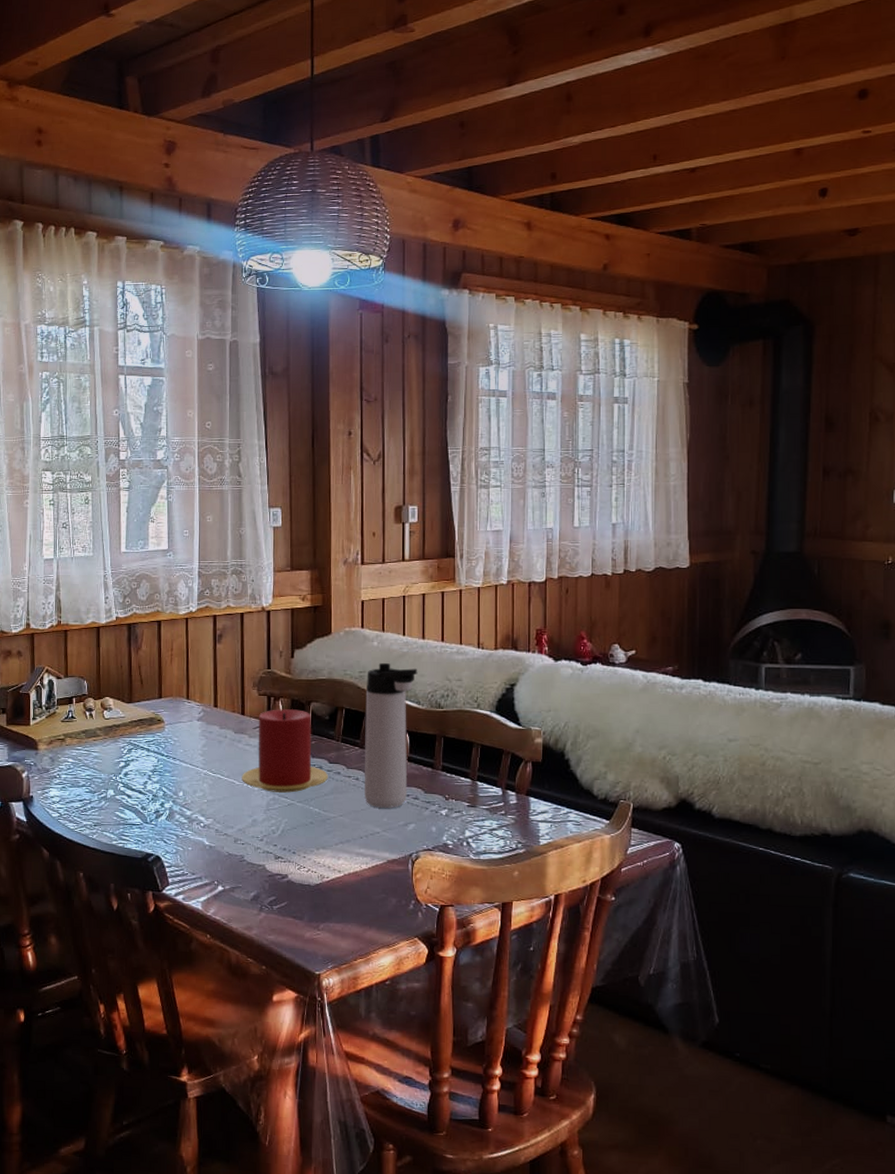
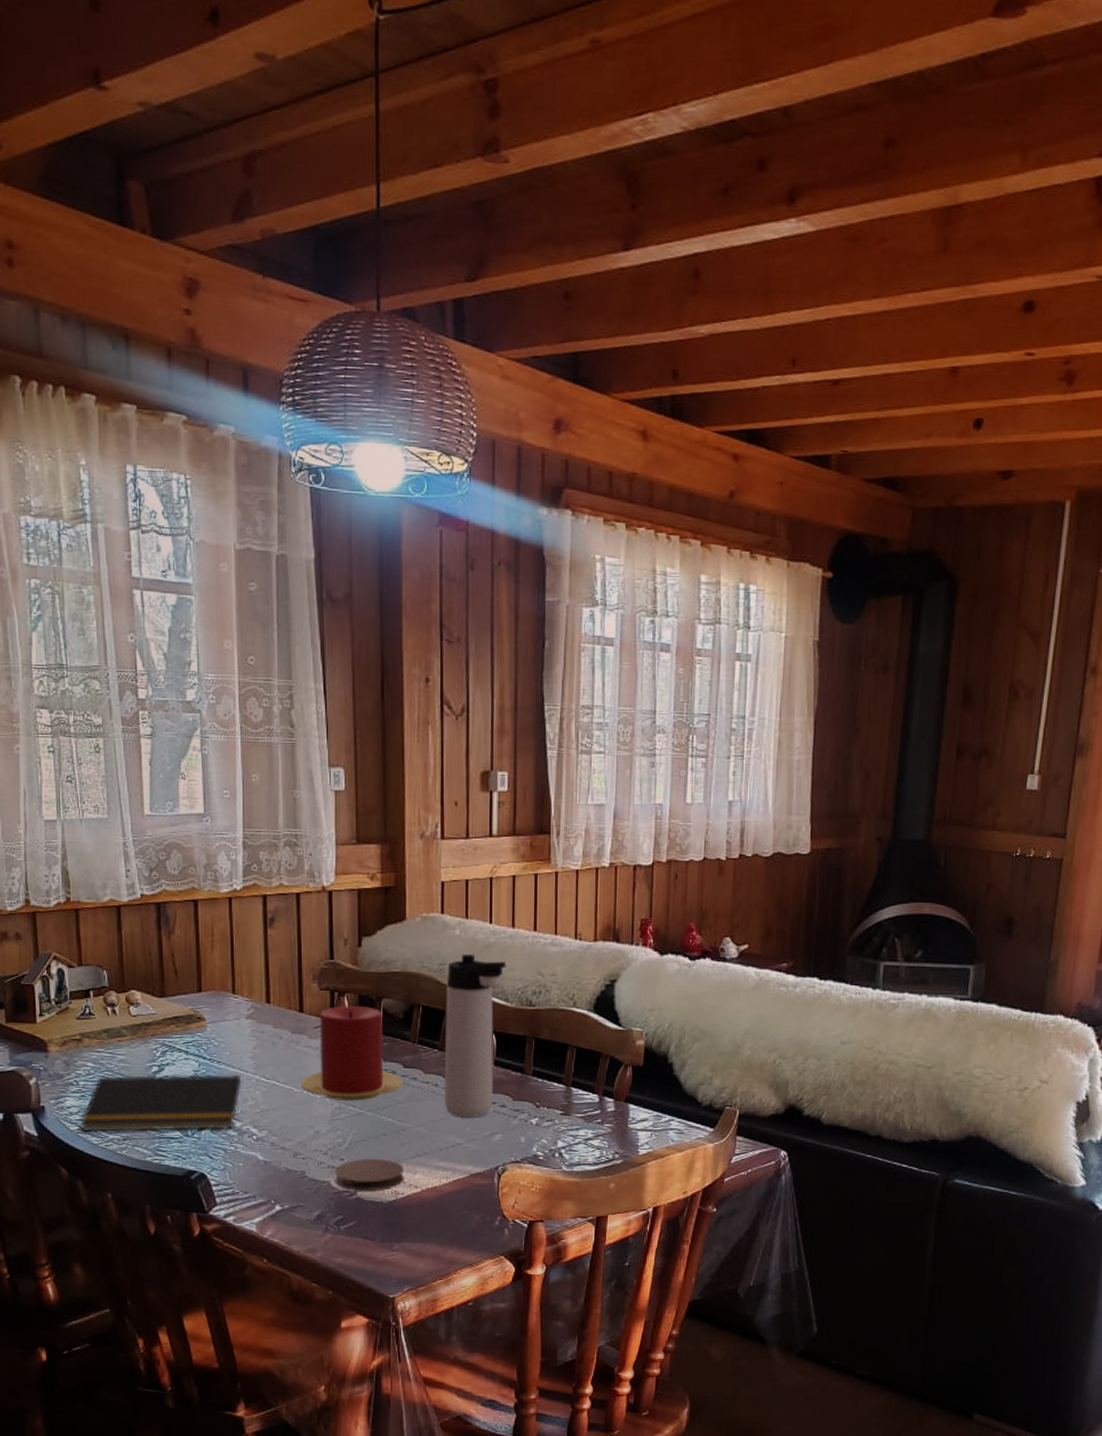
notepad: none [60,769,193,819] -> present [80,1074,242,1132]
coaster: none [269,844,329,875] -> present [335,1158,405,1191]

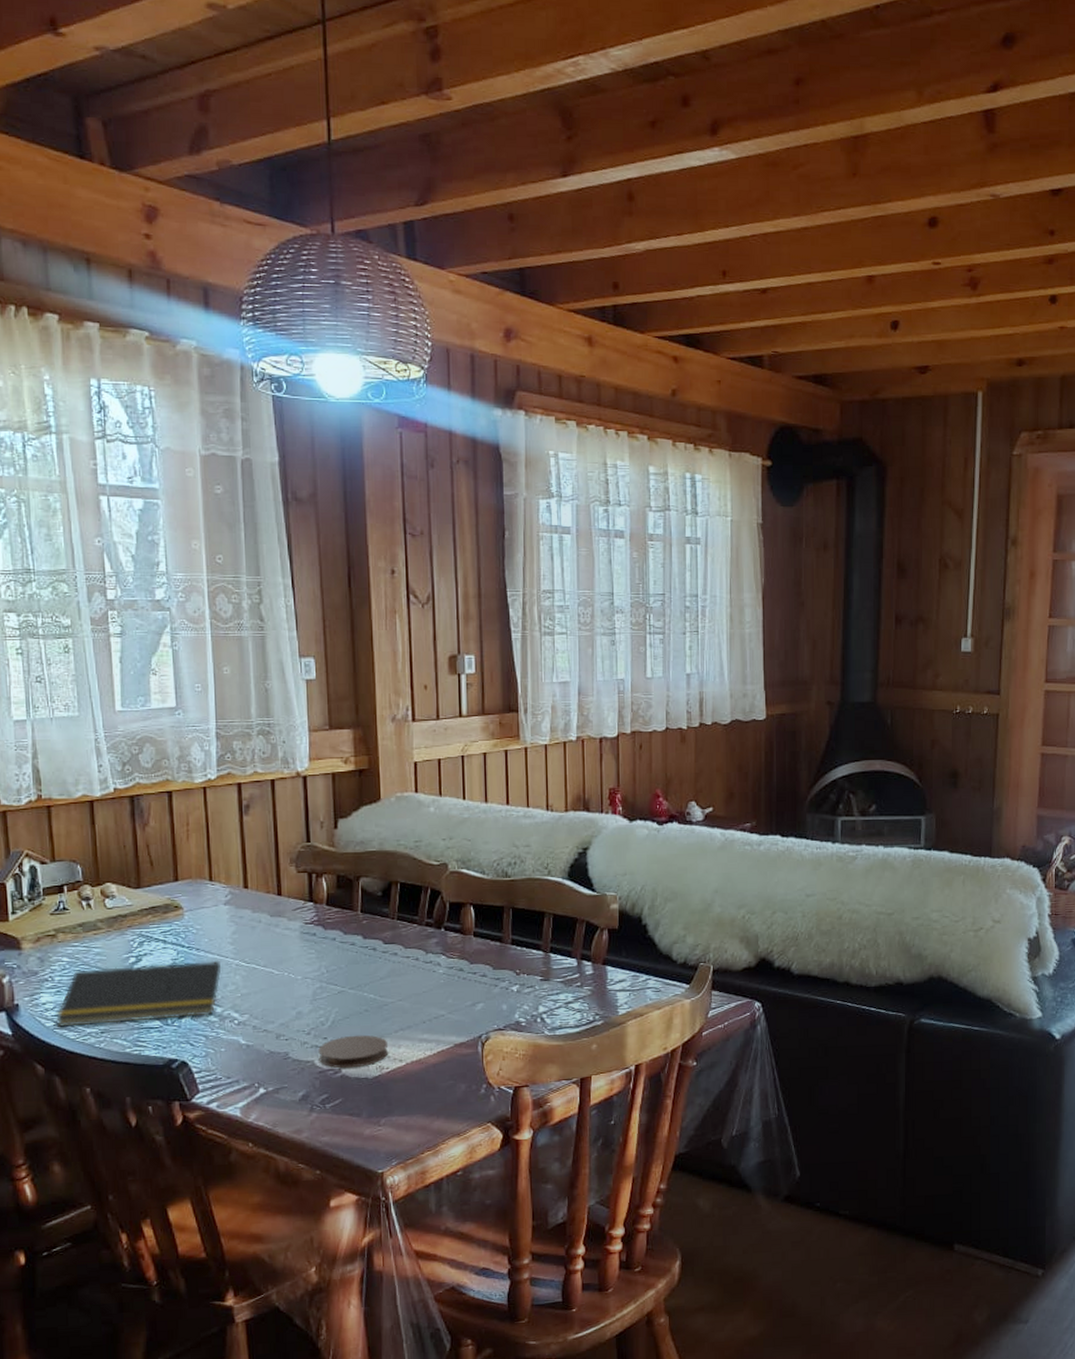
candle: present [301,1006,402,1101] -> none [281,886,383,980]
thermos bottle: present [445,953,507,1117] -> none [423,830,481,989]

